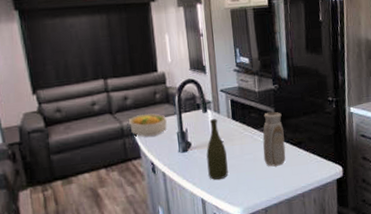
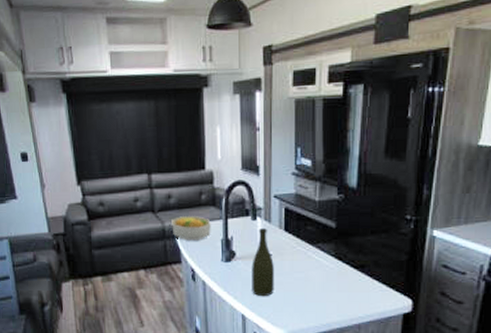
vase: present [262,111,286,167] -> none [317,226,344,290]

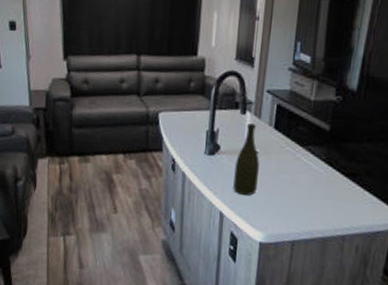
fruit bowl: present [171,216,211,241] -> none [156,102,198,130]

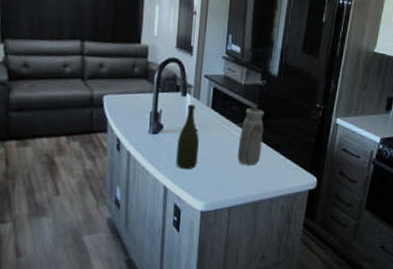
vase: none [303,128,338,197] -> present [237,108,264,166]

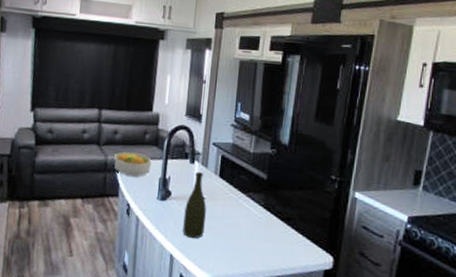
fruit bowl: none [100,86,142,111] -> present [114,152,152,177]
vase: present [237,108,264,166] -> none [245,177,274,239]

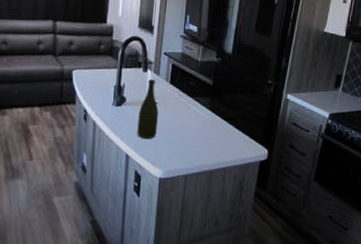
fruit bowl: present [114,152,152,177] -> none [70,62,107,85]

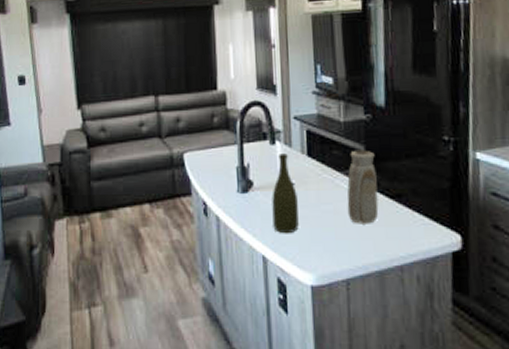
vase: none [193,83,219,137] -> present [347,150,379,224]

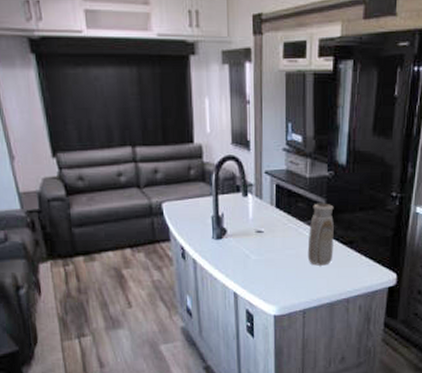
bottle: present [272,153,299,234] -> none [243,205,266,274]

